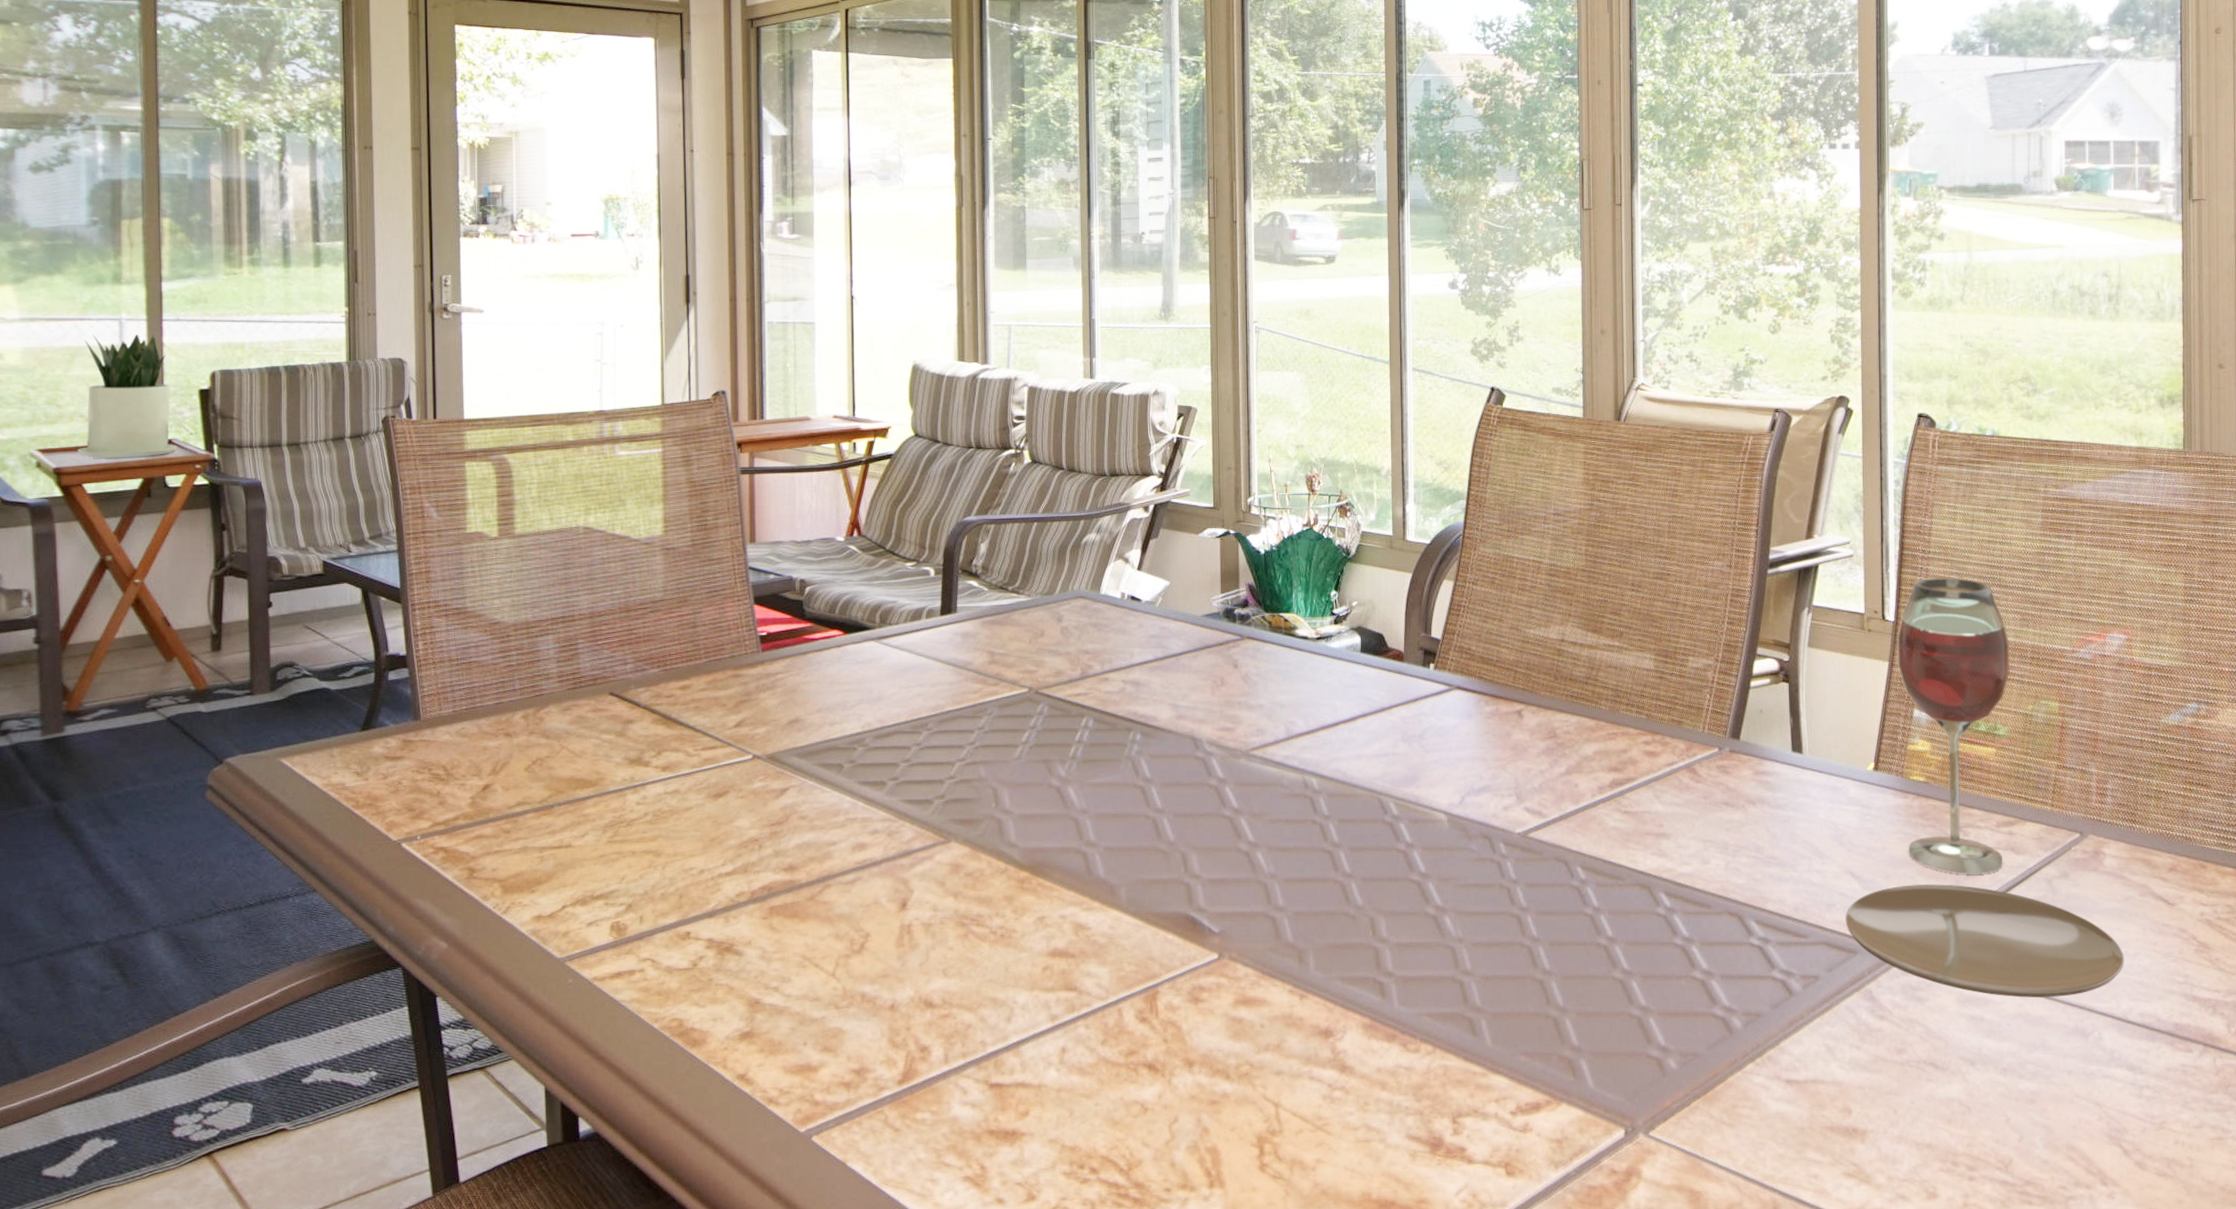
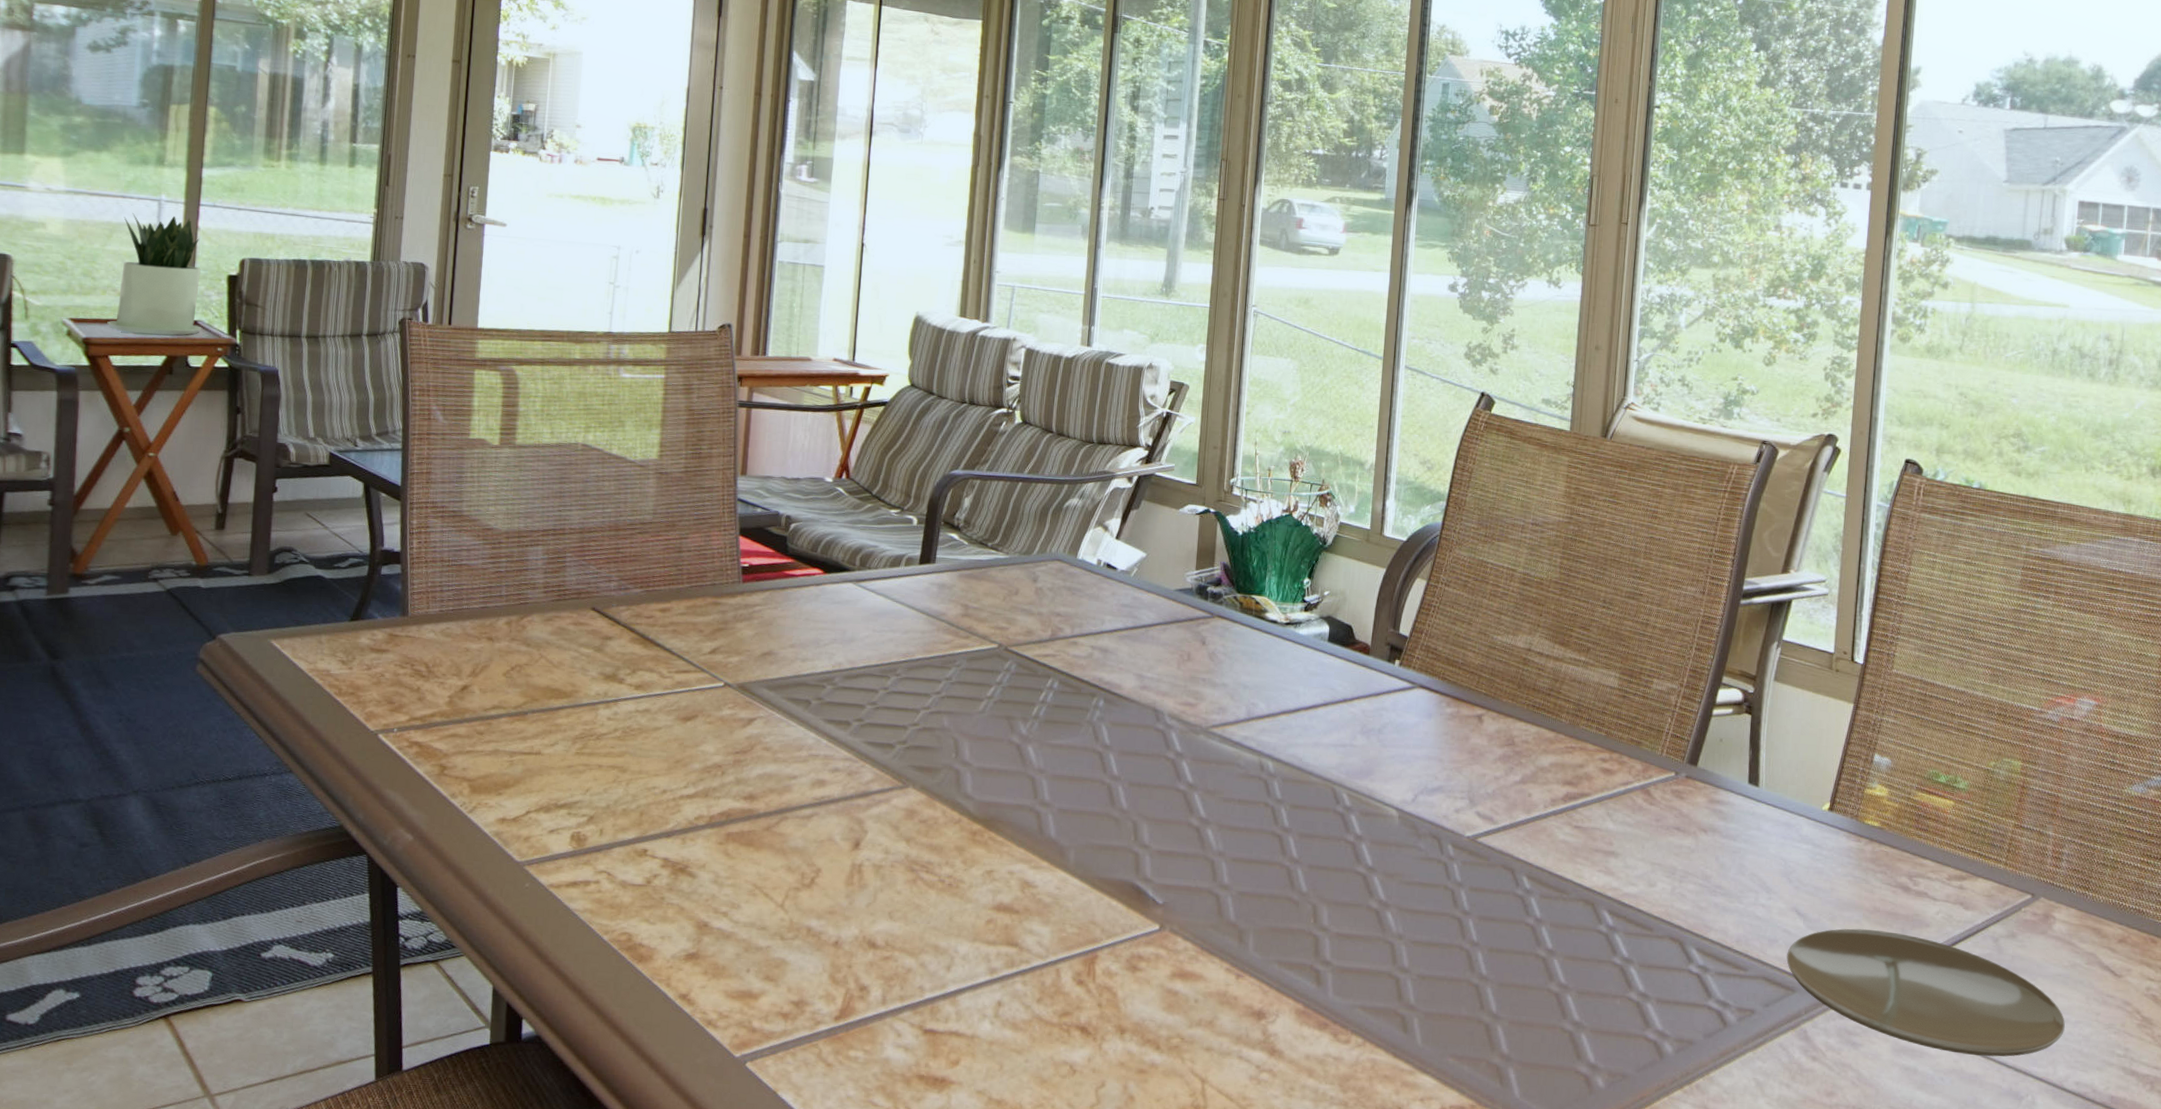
wineglass: present [1896,578,2011,874] -> none [1856,624,1978,926]

